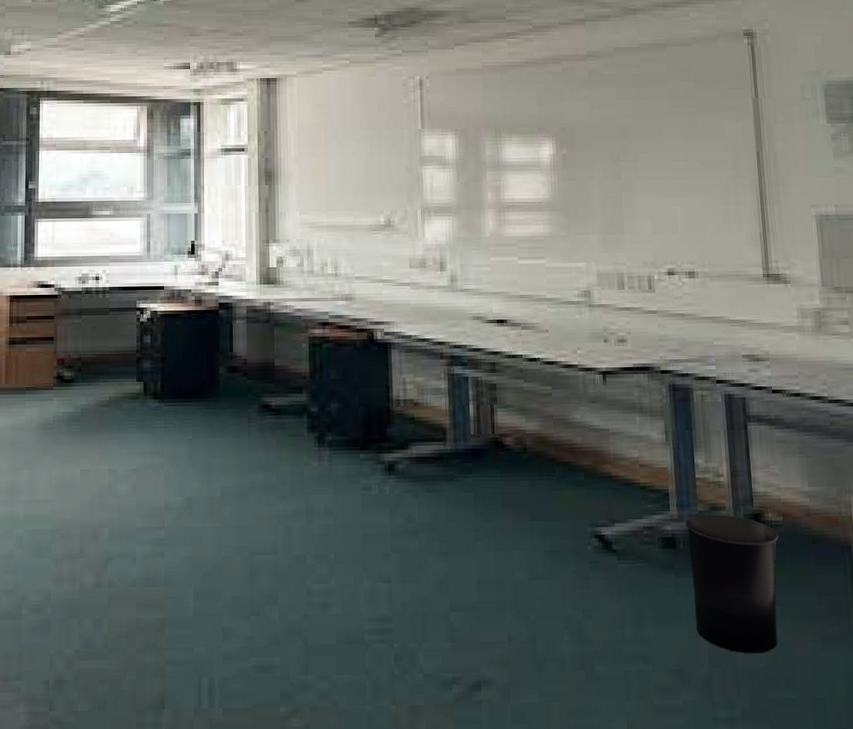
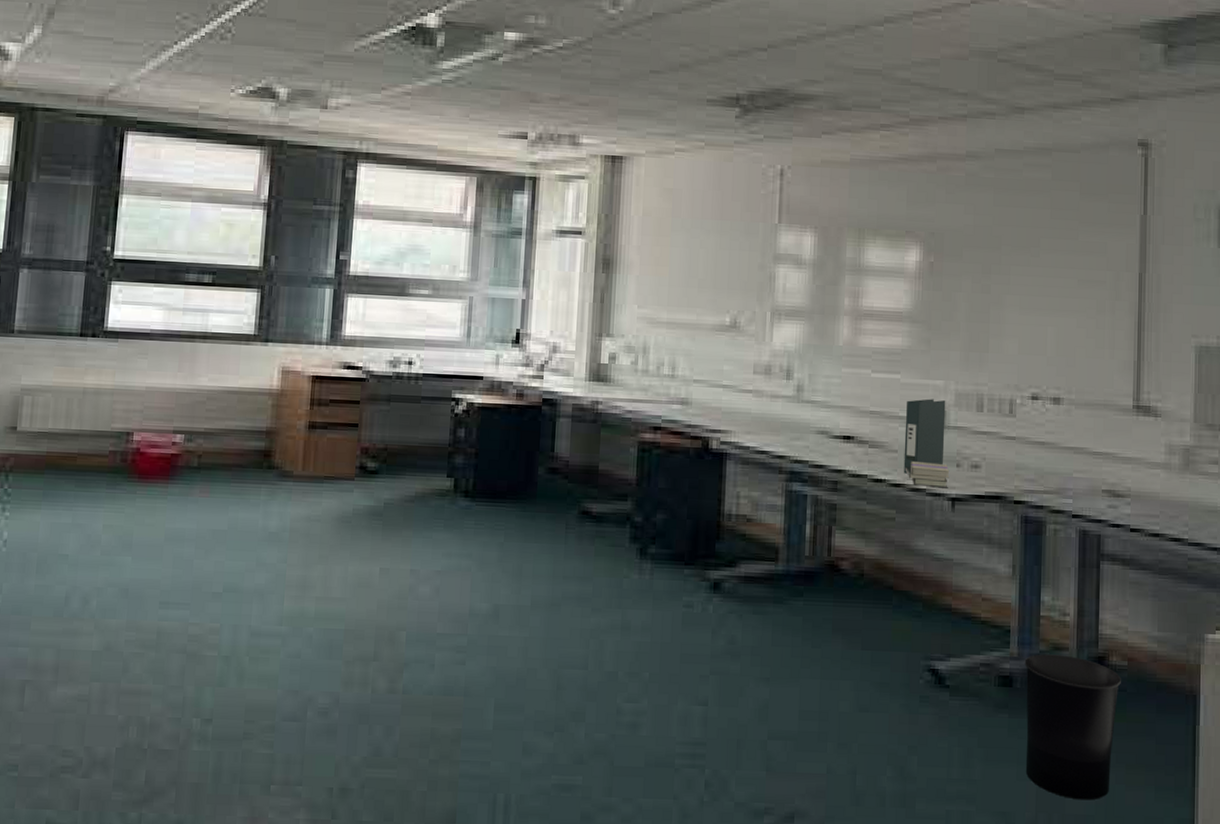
binder: none [553,280,592,352] -> present [903,398,946,474]
books: none [556,339,598,363] -> present [905,461,949,488]

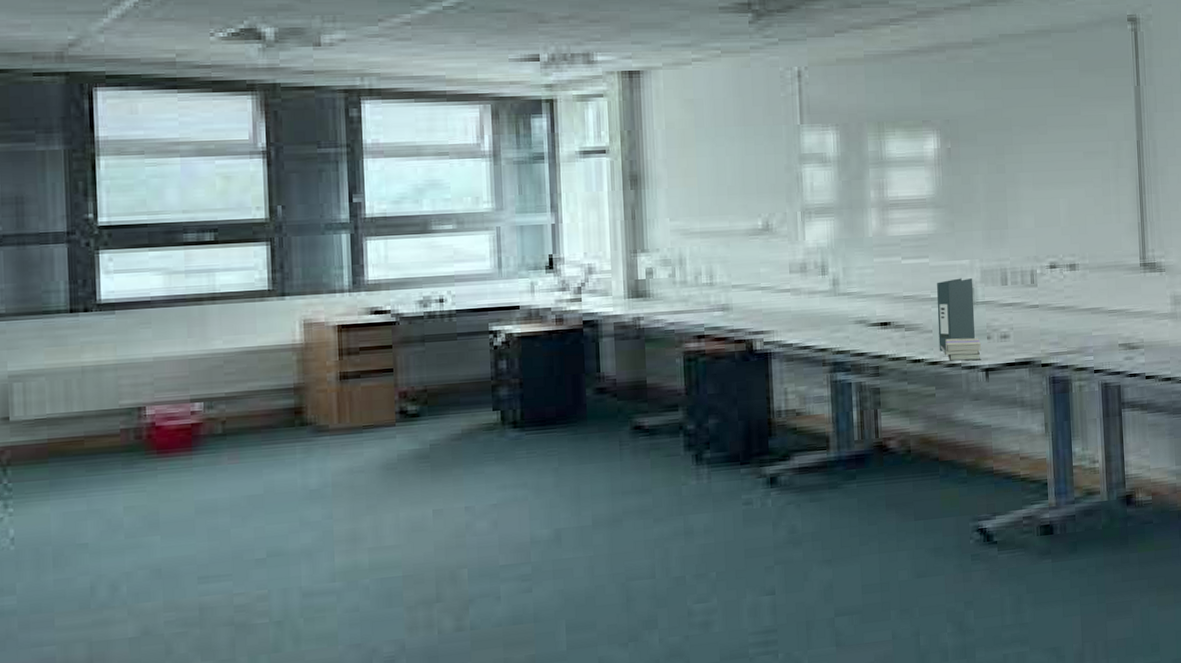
waste bin: present [1024,654,1121,800] -> none [1062,498,1147,626]

